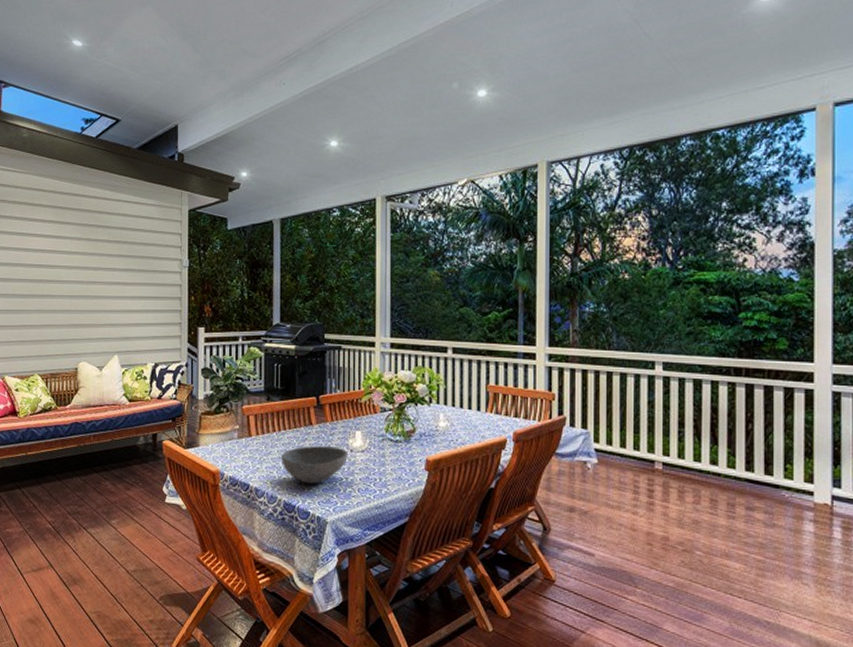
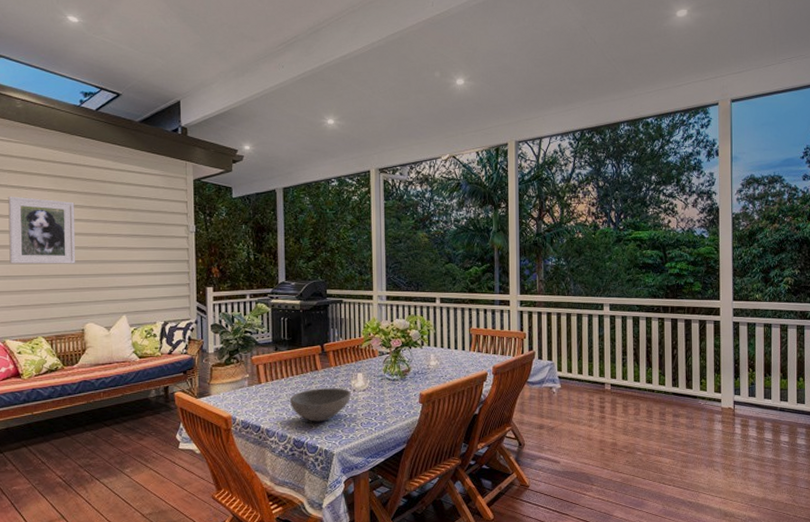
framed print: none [11,228,73,299] -> present [8,196,76,264]

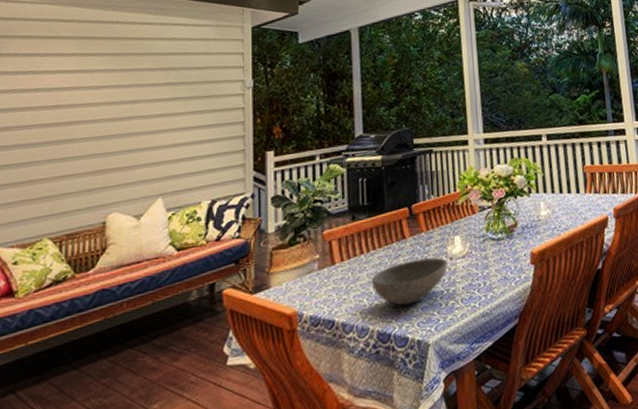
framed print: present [8,196,76,264] -> none [12,66,103,149]

